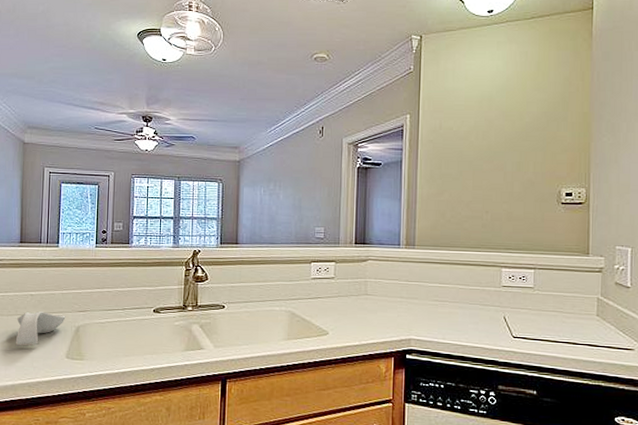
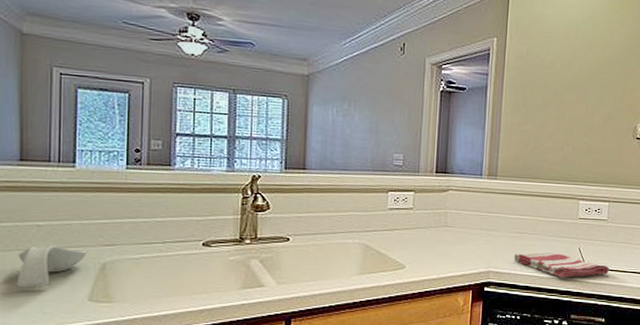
dish towel: none [435,321,540,347] -> present [514,253,610,278]

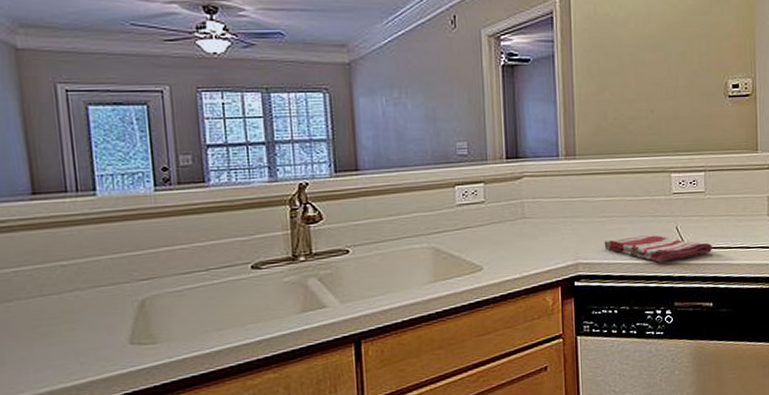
spoon rest: present [16,246,87,288] -> none [44,286,122,338]

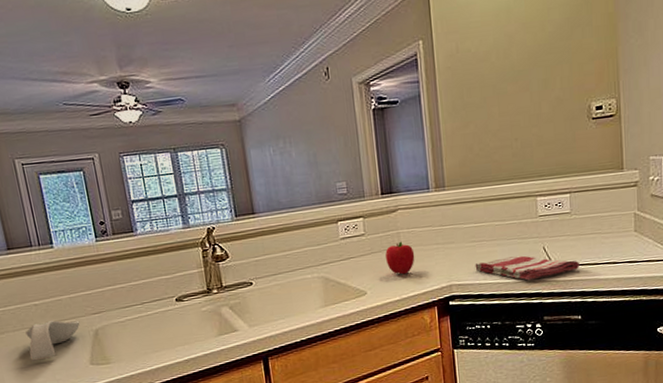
spoon rest: none [44,286,122,338] -> present [25,320,81,361]
fruit: none [507,212,540,250] -> present [385,241,415,275]

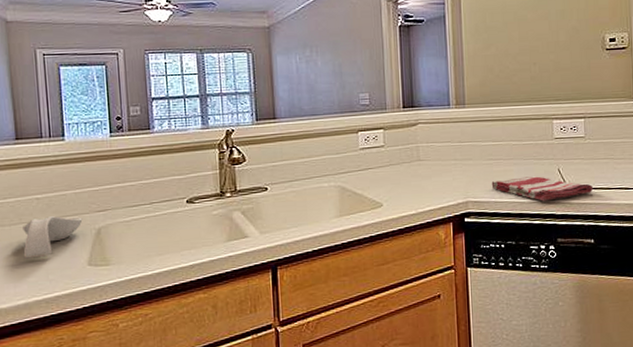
fruit: present [385,241,415,275] -> none [404,155,433,189]

